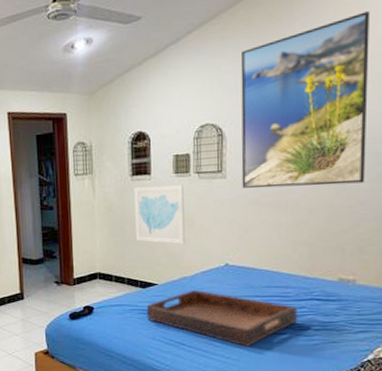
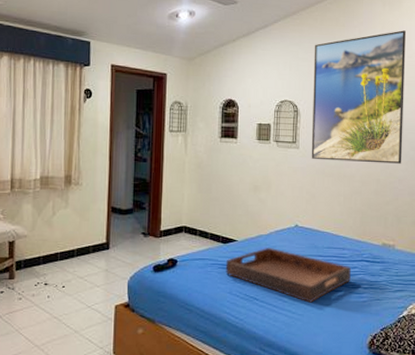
wall art: present [134,184,185,245] -> none [221,149,264,205]

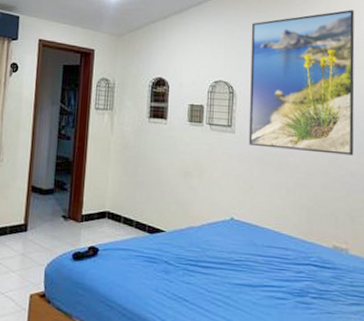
serving tray: present [225,247,351,303] -> none [151,241,296,310]

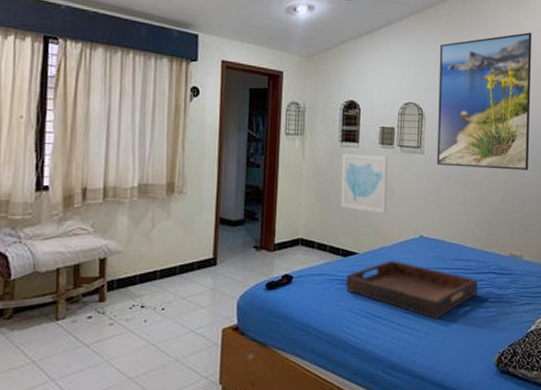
wall art: none [148,130,196,193] -> present [341,154,387,214]
serving tray: none [151,241,296,310] -> present [345,260,478,319]

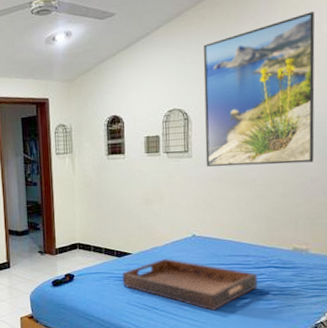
wall art: present [341,154,387,214] -> none [110,163,156,217]

